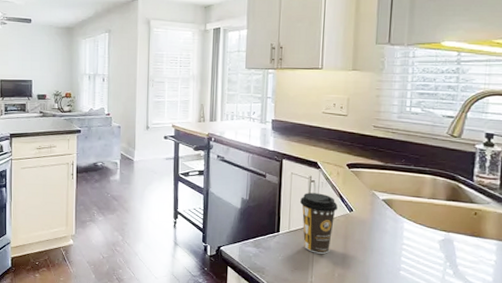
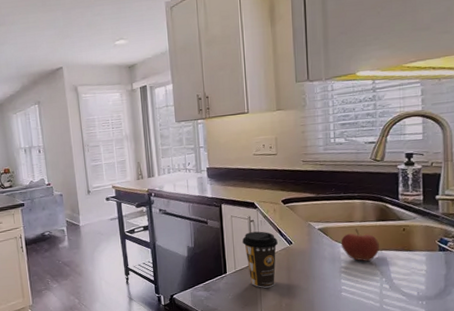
apple: none [405,205,448,242] -> present [341,228,380,262]

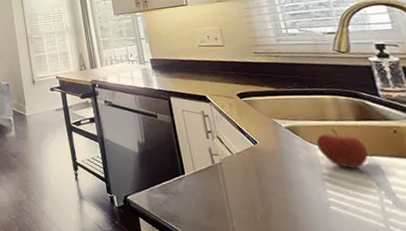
coffee cup: present [242,231,278,288] -> none [198,127,244,194]

